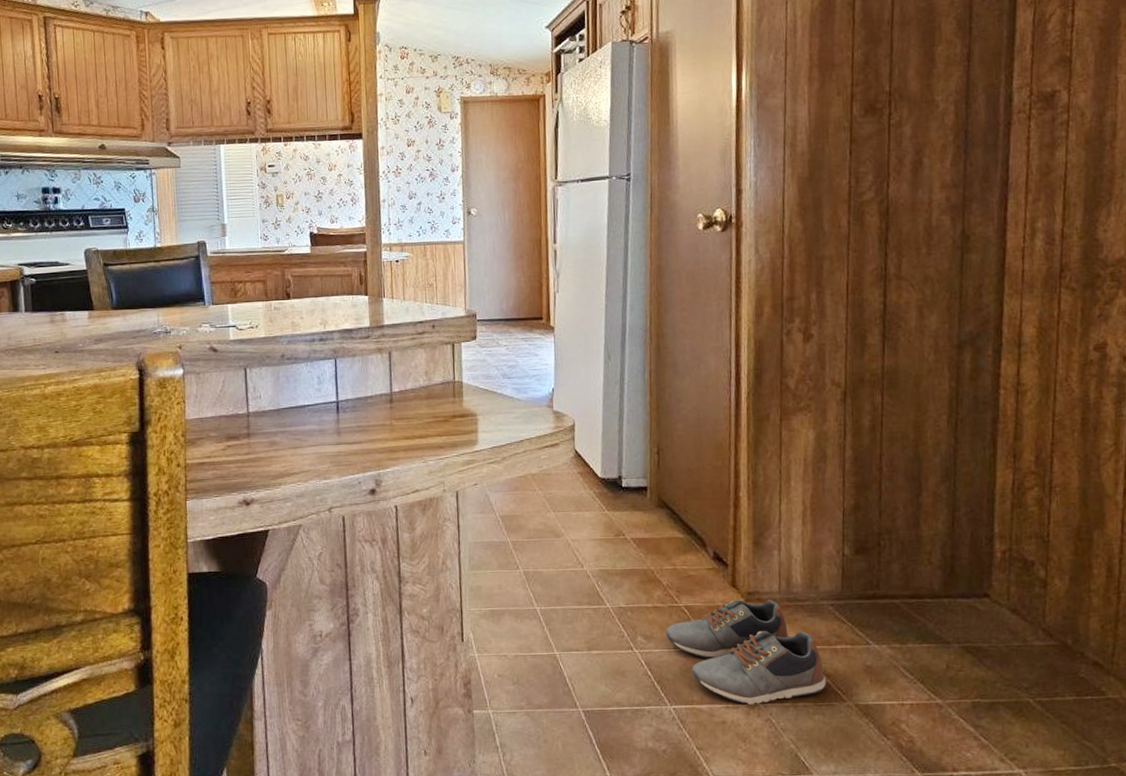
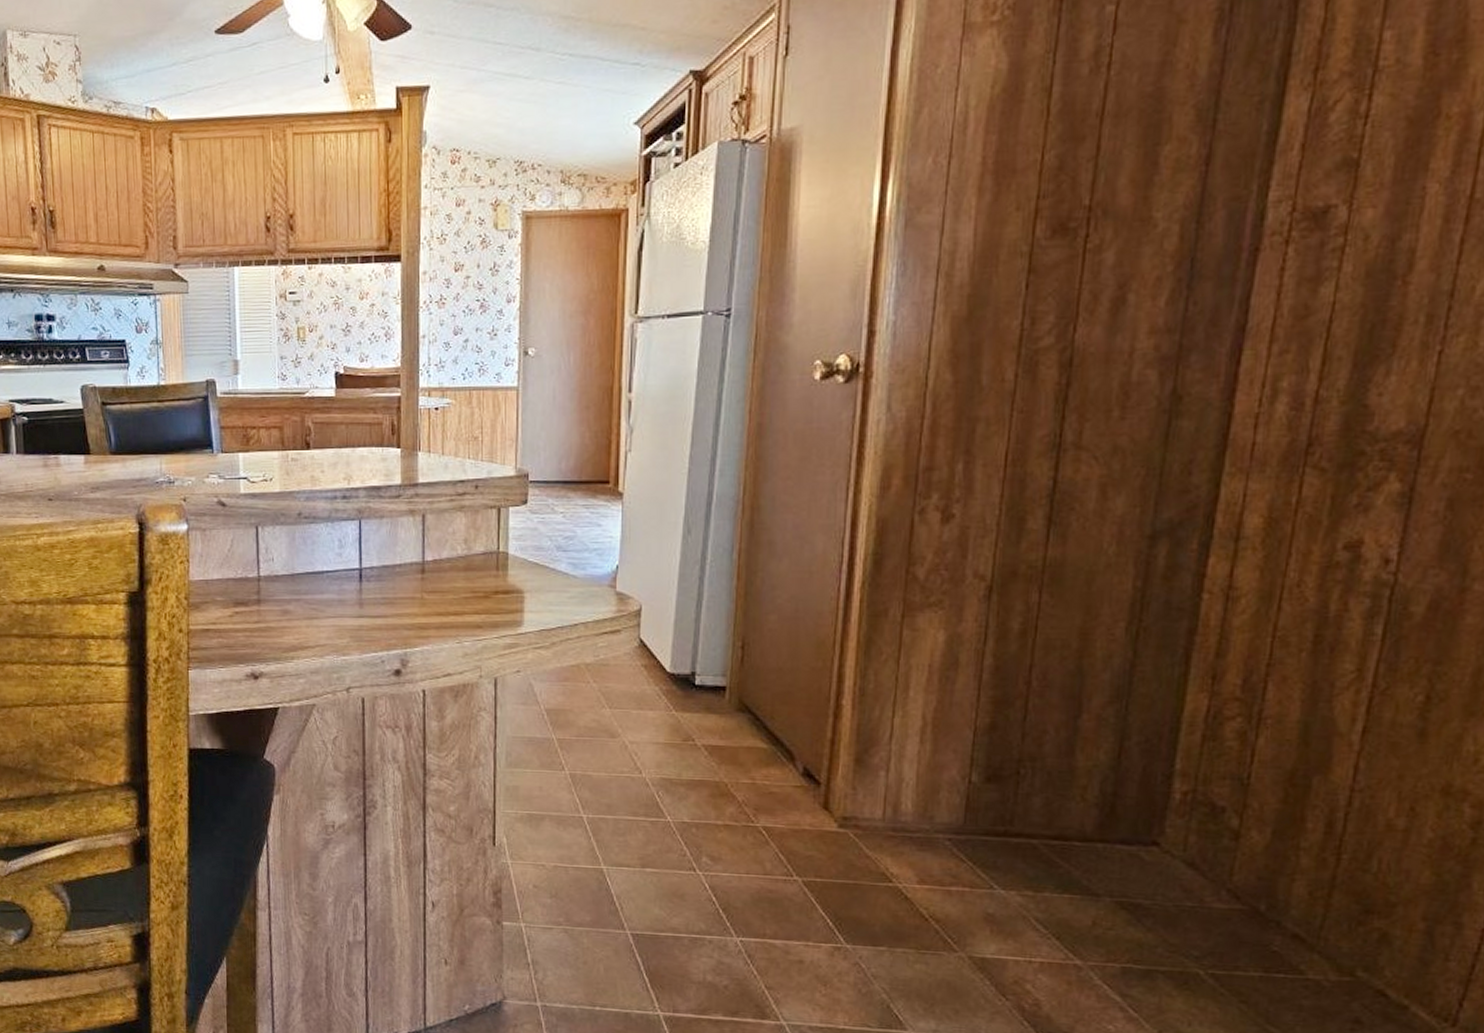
shoe: present [665,599,826,705] -> none [736,824,934,945]

